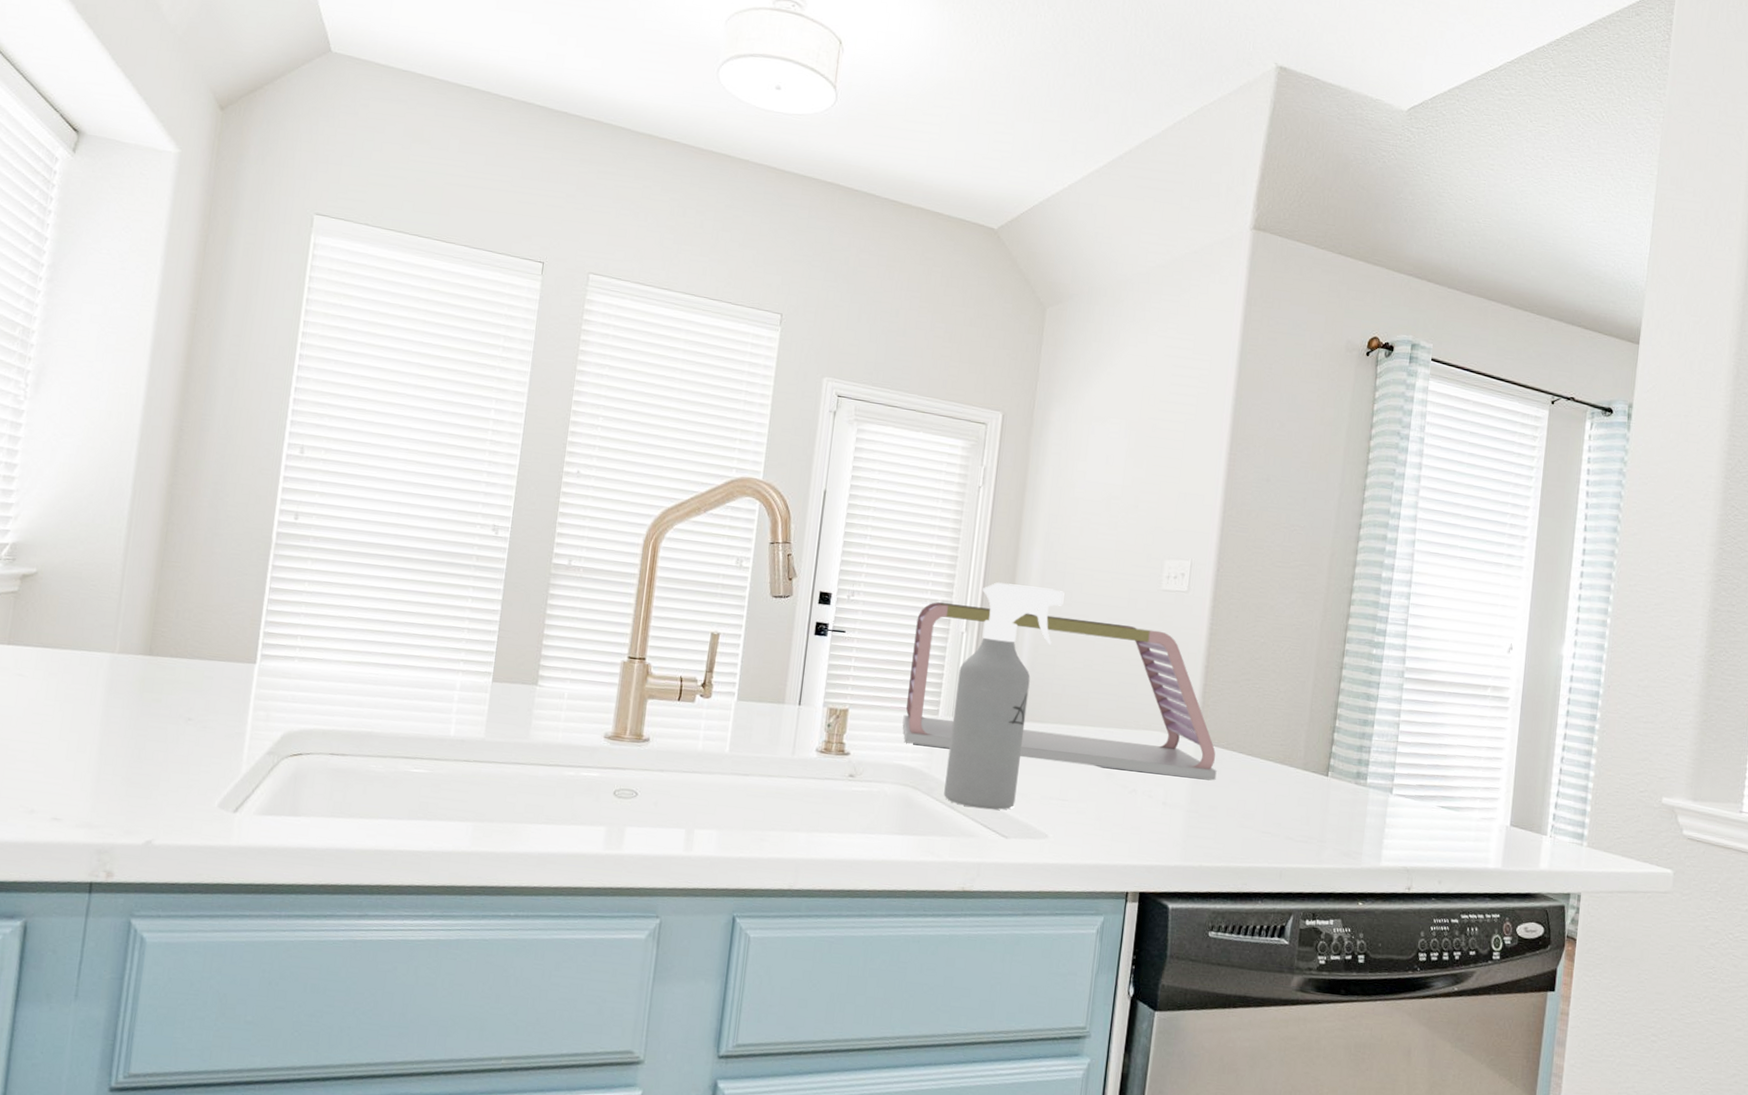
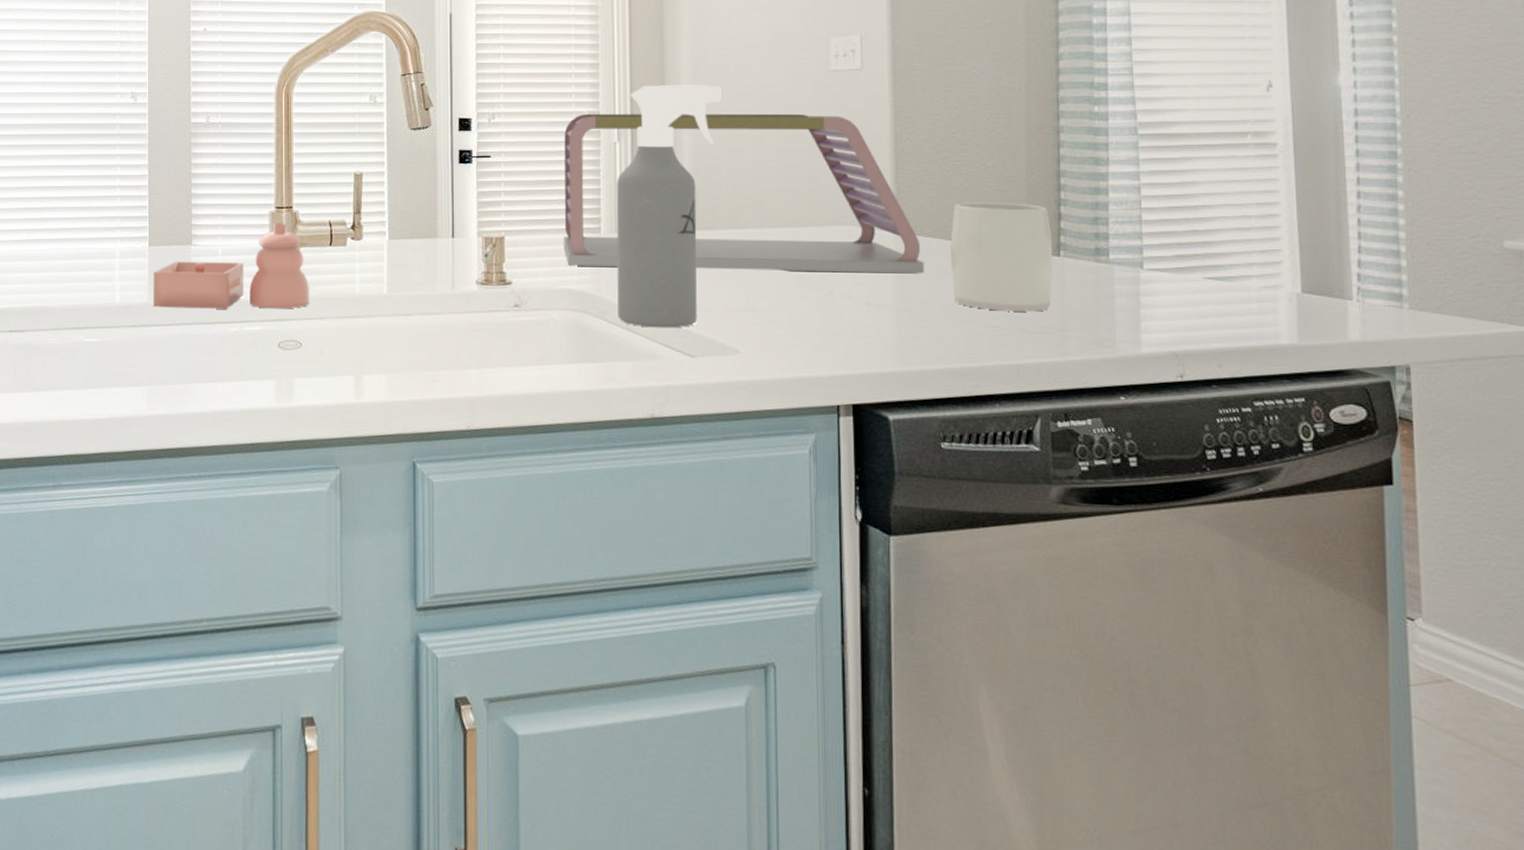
soap dispenser: none [489,672,653,759] -> present [153,223,310,309]
mug: none [1237,720,1324,823] -> present [950,202,1053,312]

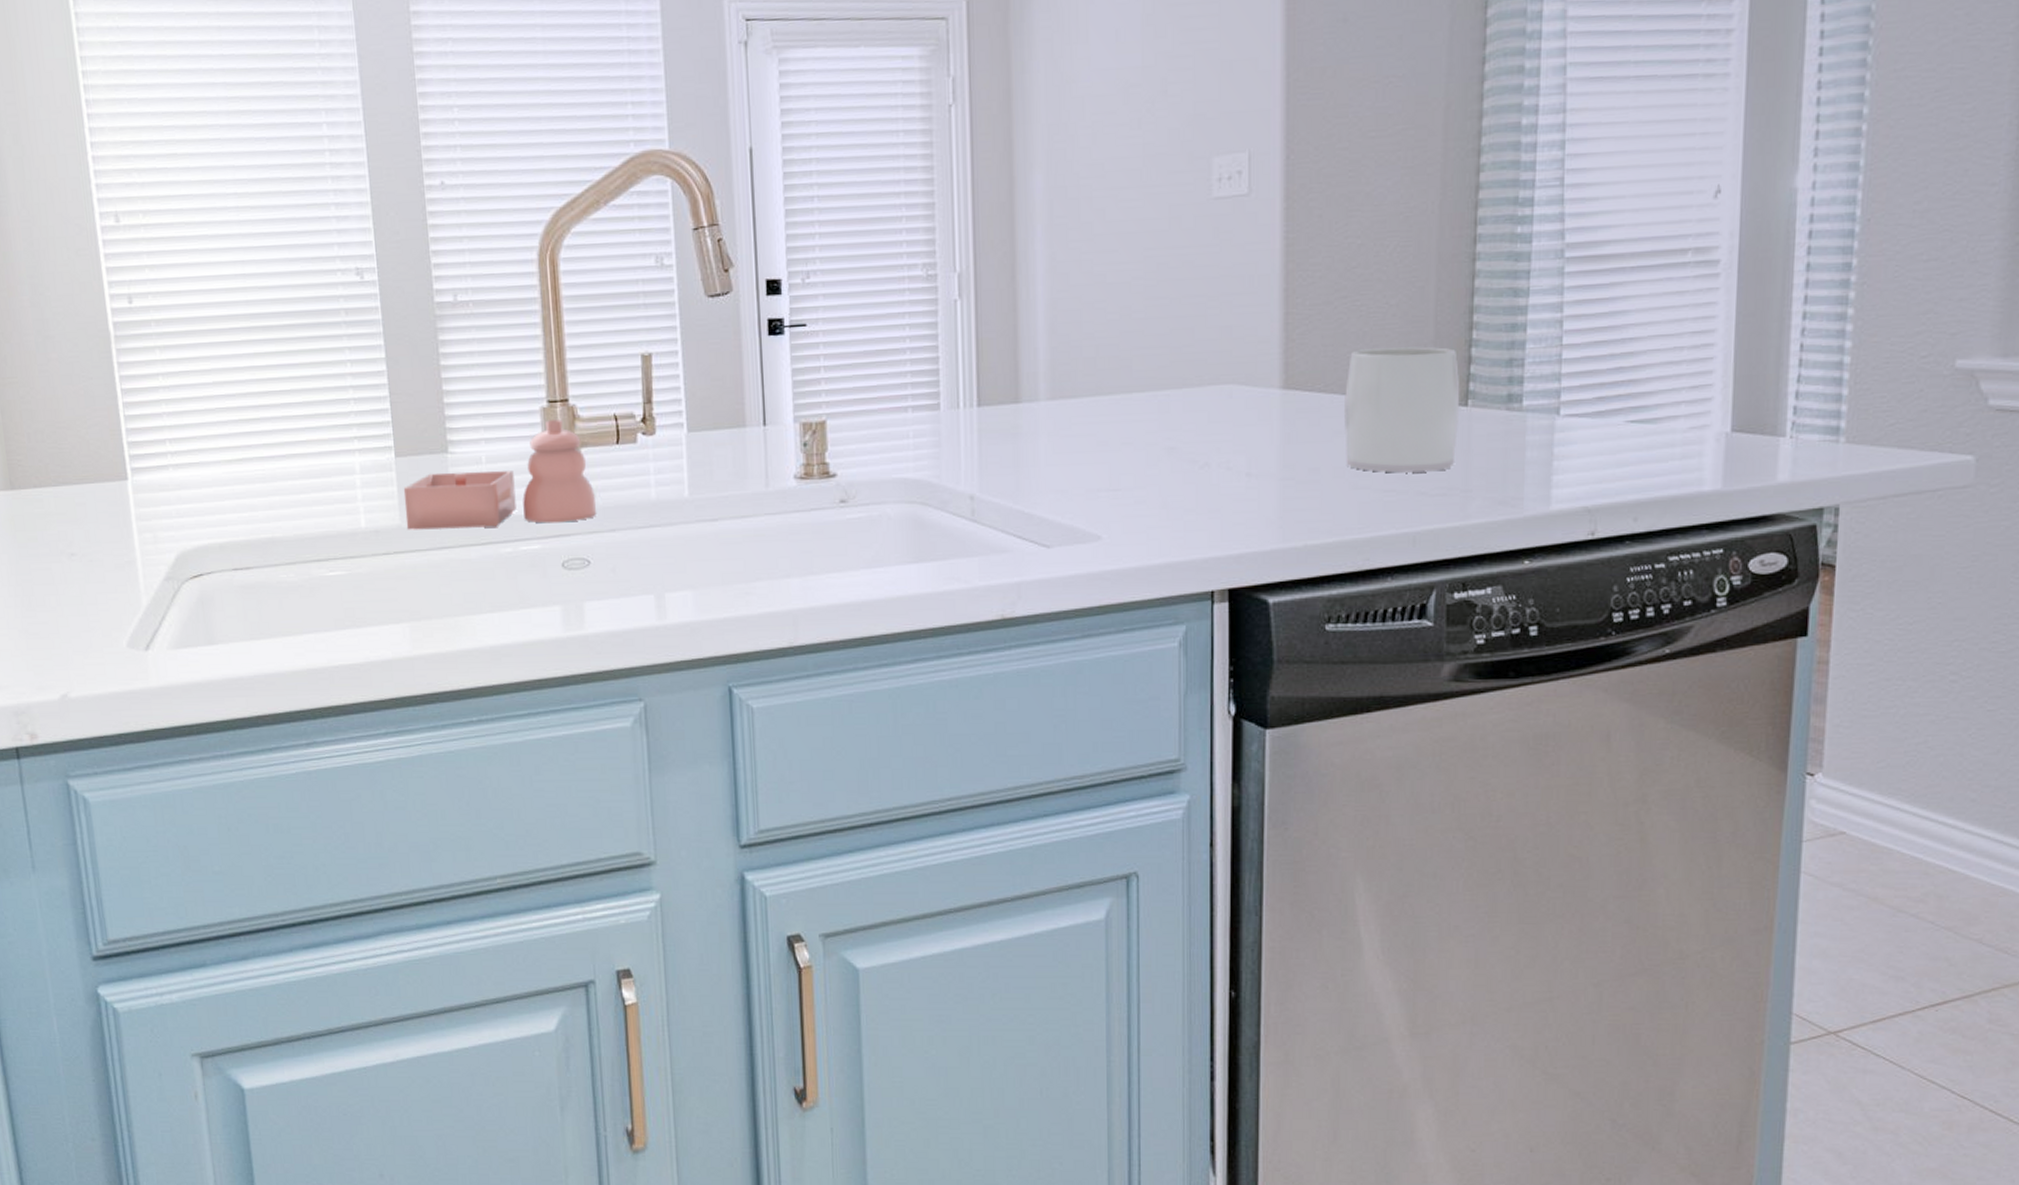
dish rack: present [563,113,925,274] -> none [894,253,1314,451]
spray bottle: present [616,85,721,328] -> none [958,223,1082,517]

